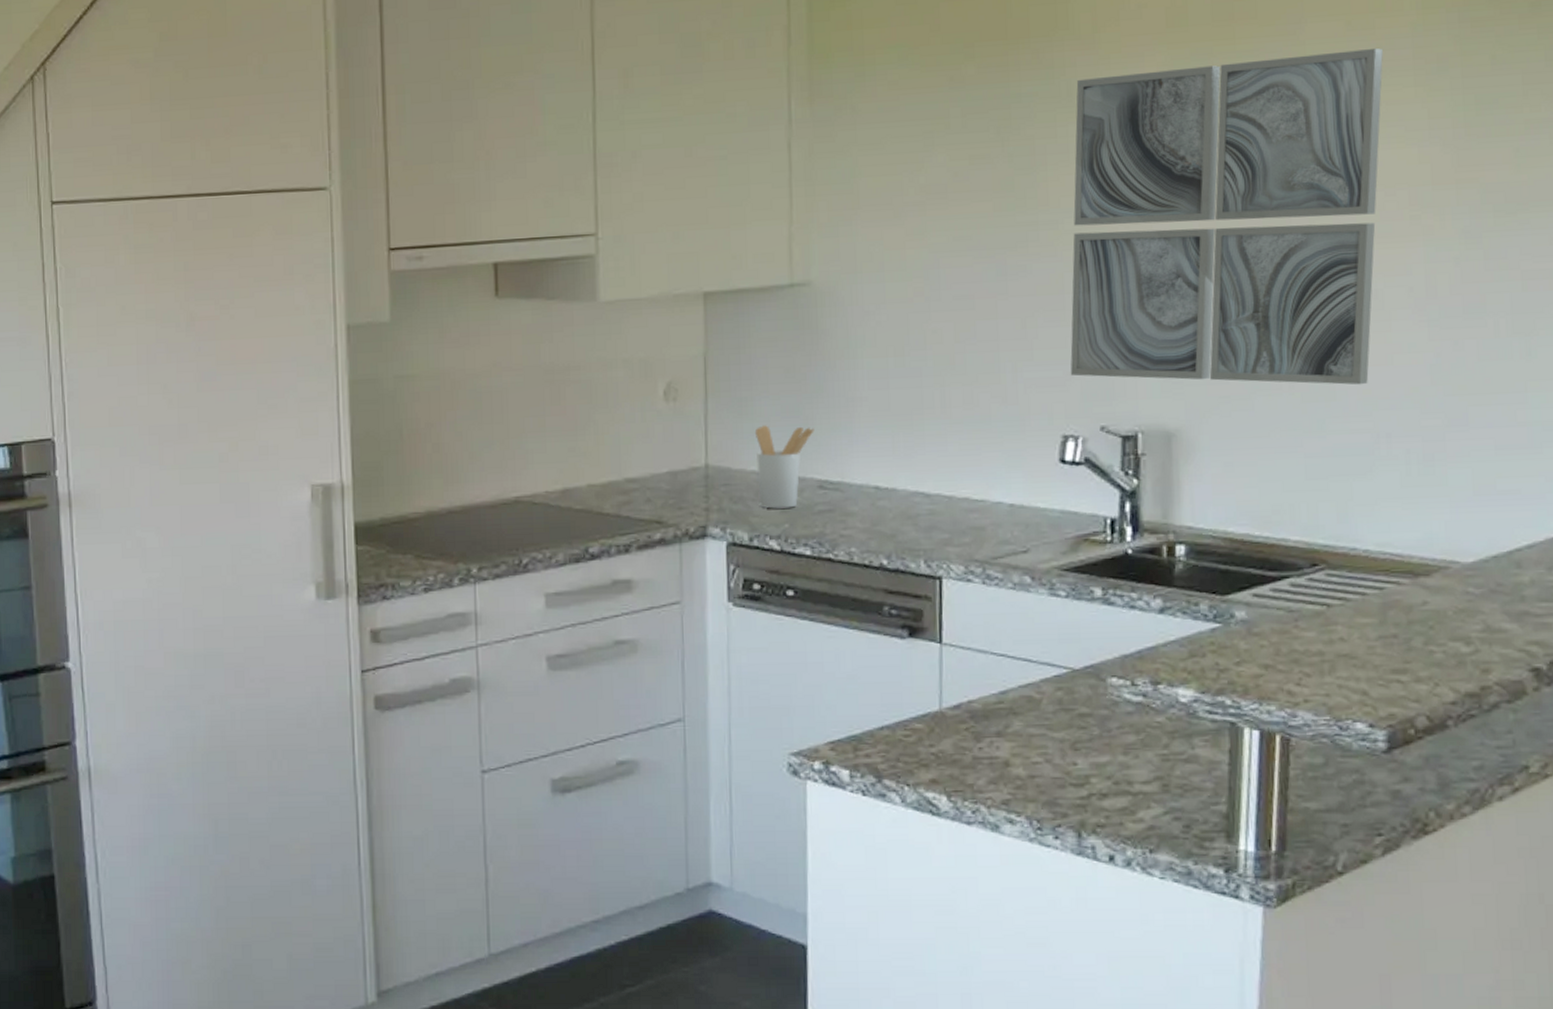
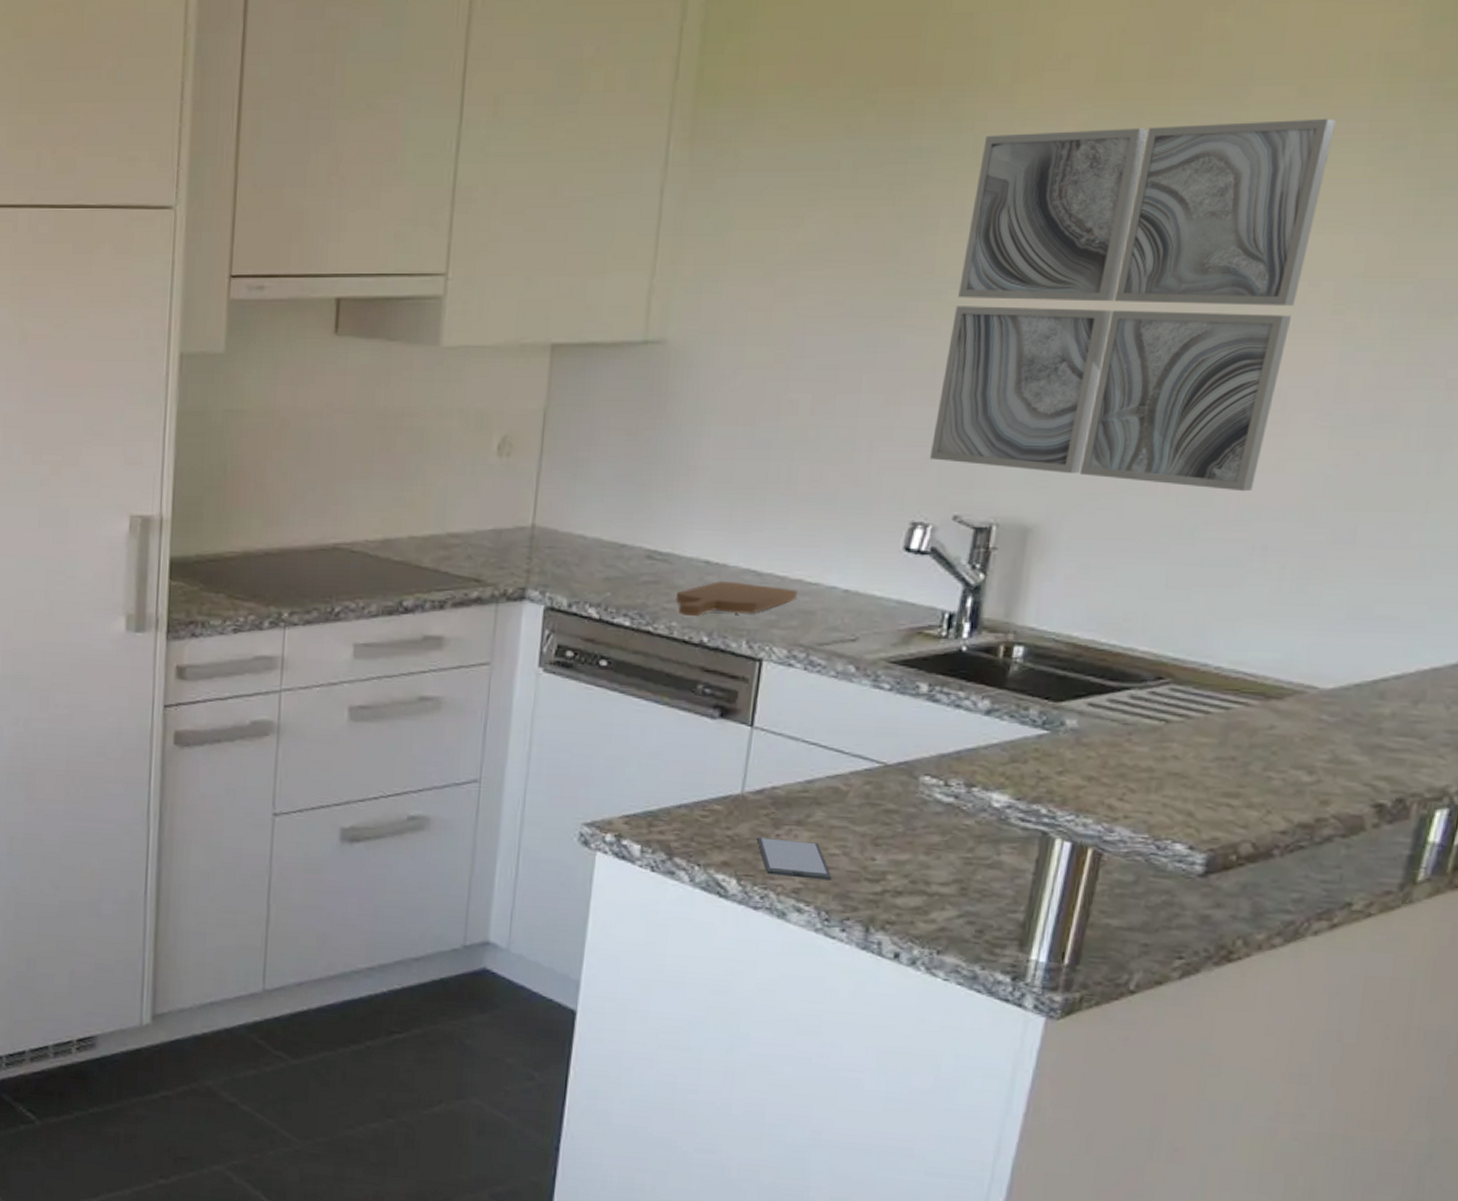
utensil holder: present [754,425,814,509] -> none [583,488,650,576]
cutting board: none [851,504,967,541] -> present [675,580,799,617]
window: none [961,751,1038,790] -> present [757,837,832,881]

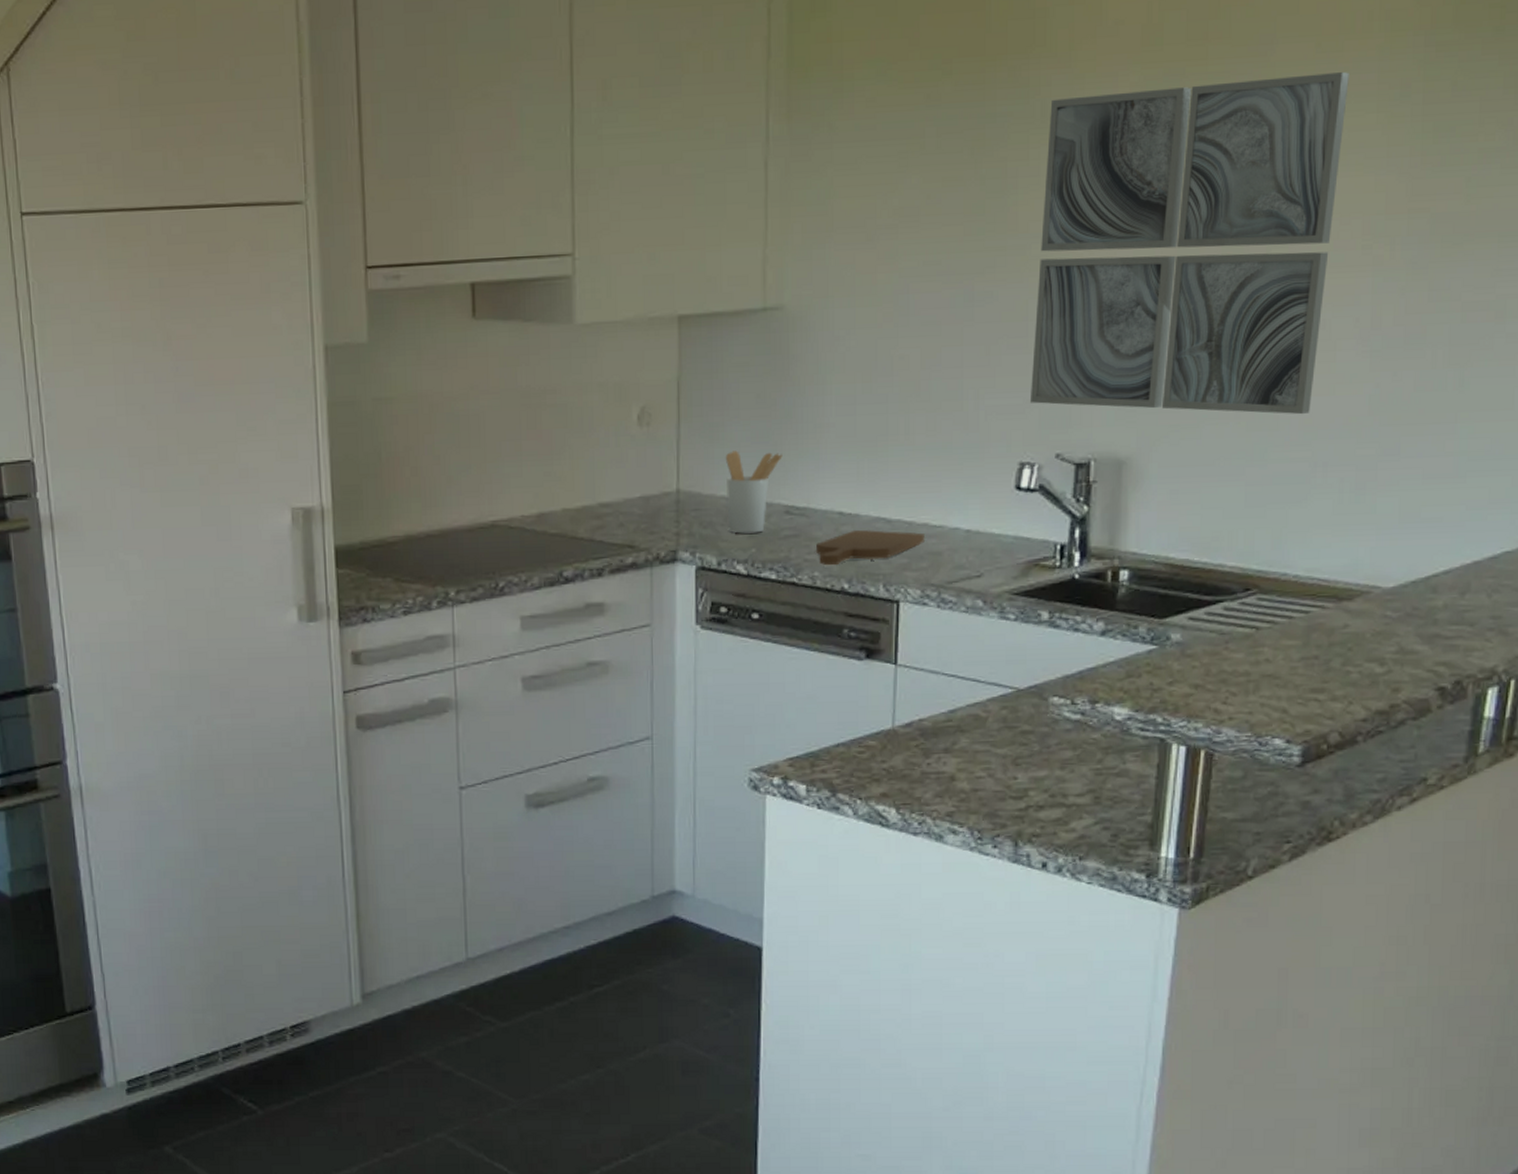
utensil holder: none [583,488,650,576] -> present [725,450,783,534]
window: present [757,837,832,881] -> none [911,767,980,802]

